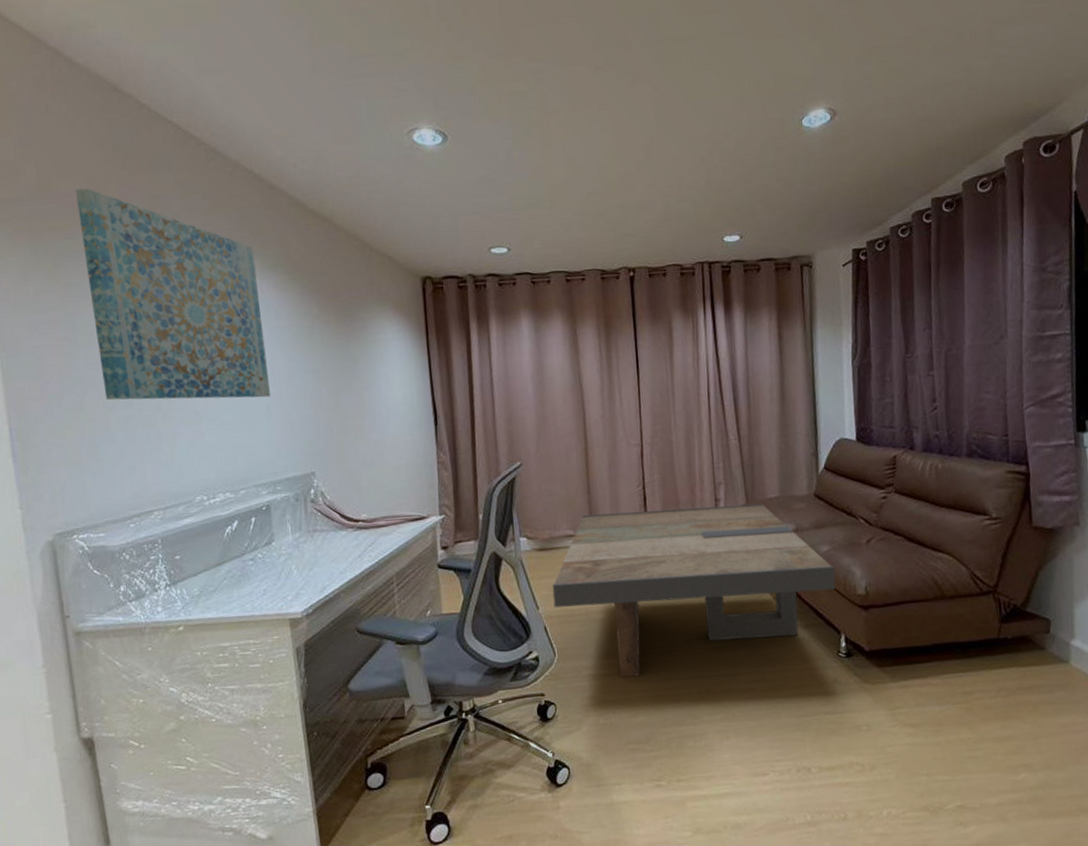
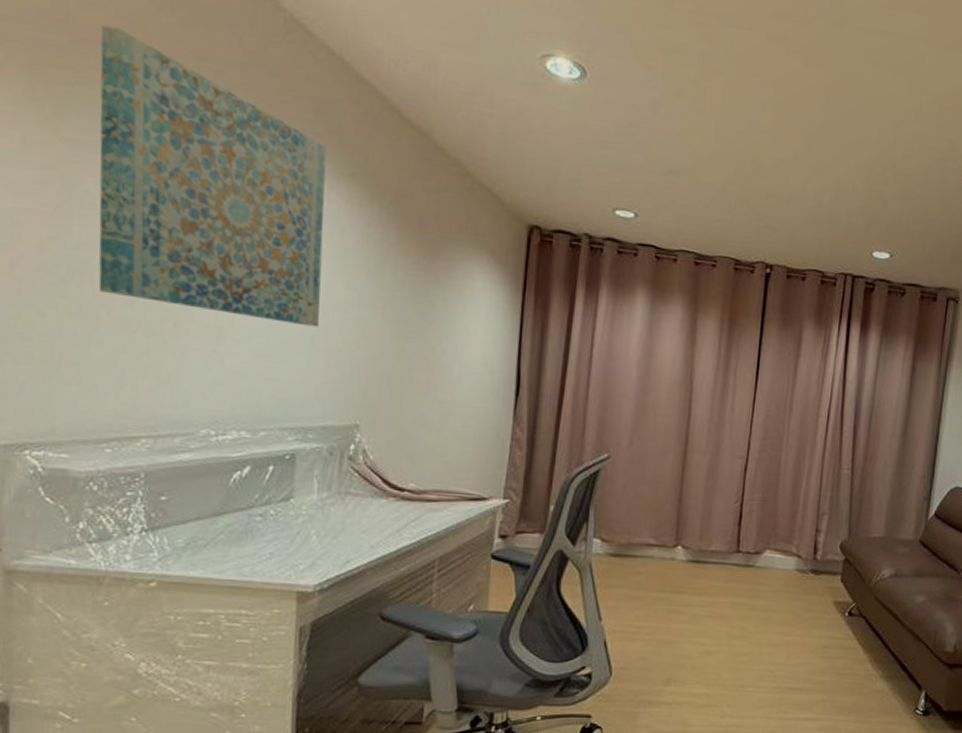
coffee table: present [552,503,836,678] -> none [619,524,928,708]

